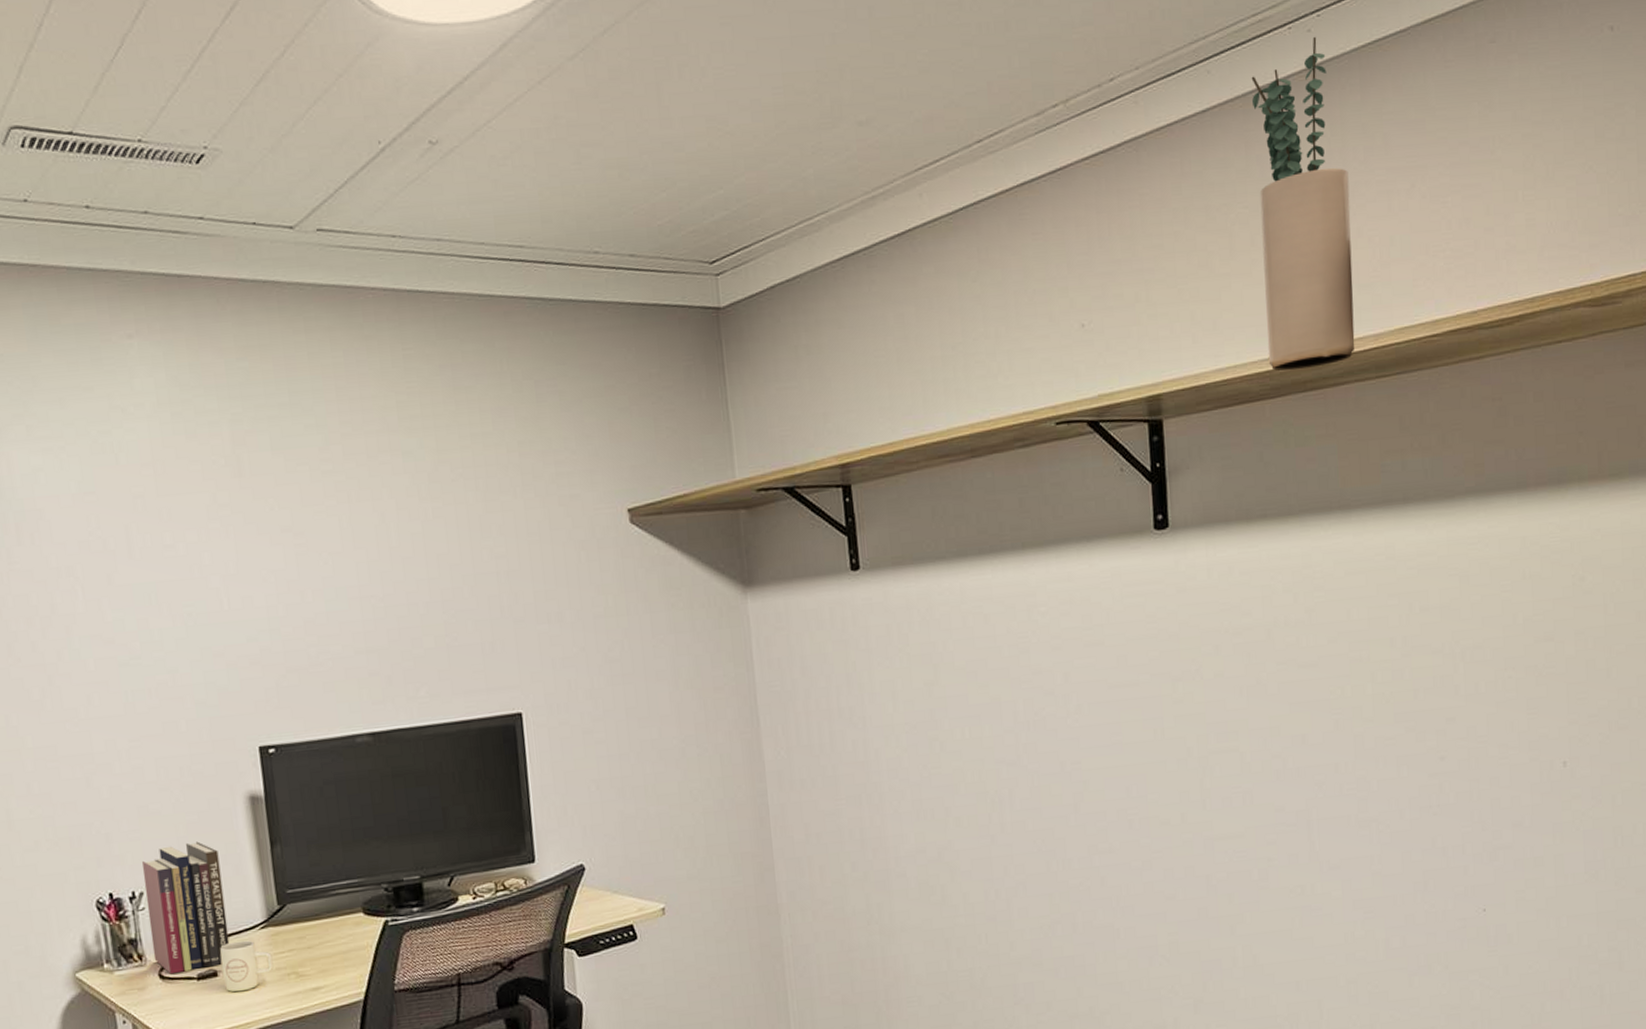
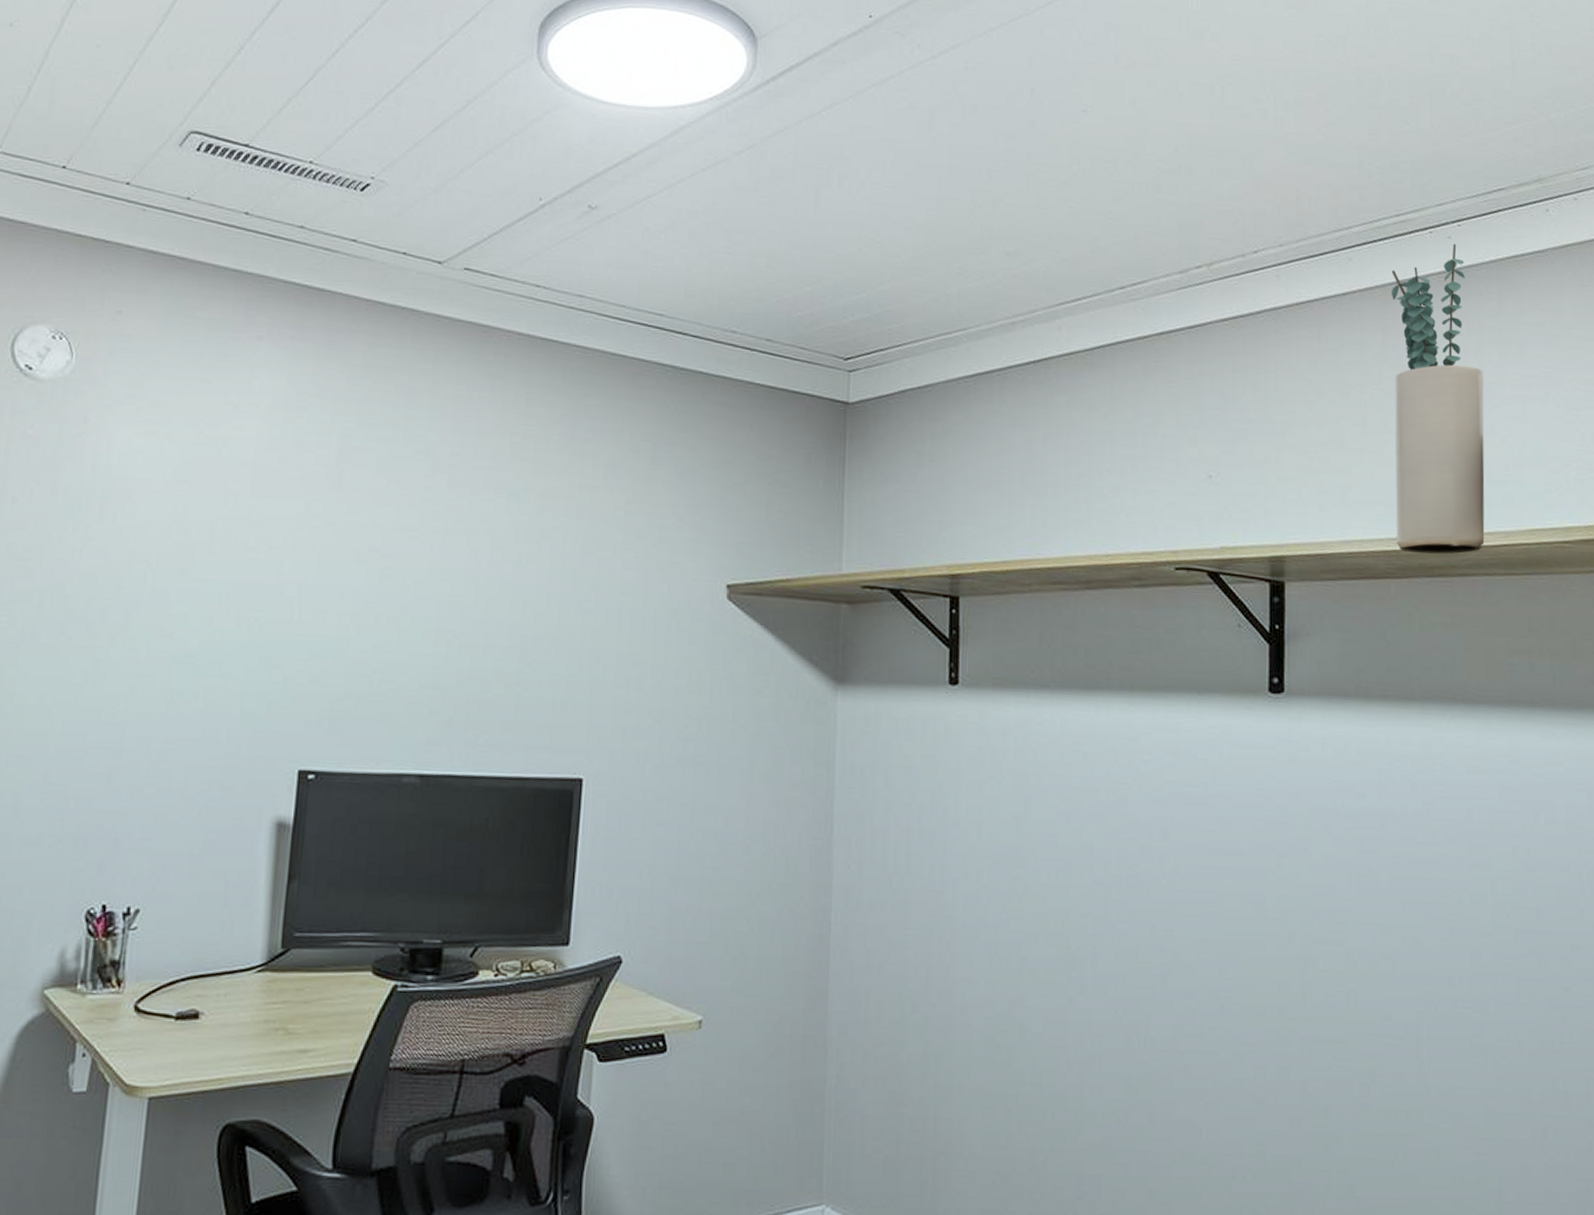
books: present [142,841,230,975] -> none [133,862,230,1009]
mug: present [219,940,274,993] -> none [203,982,263,1041]

